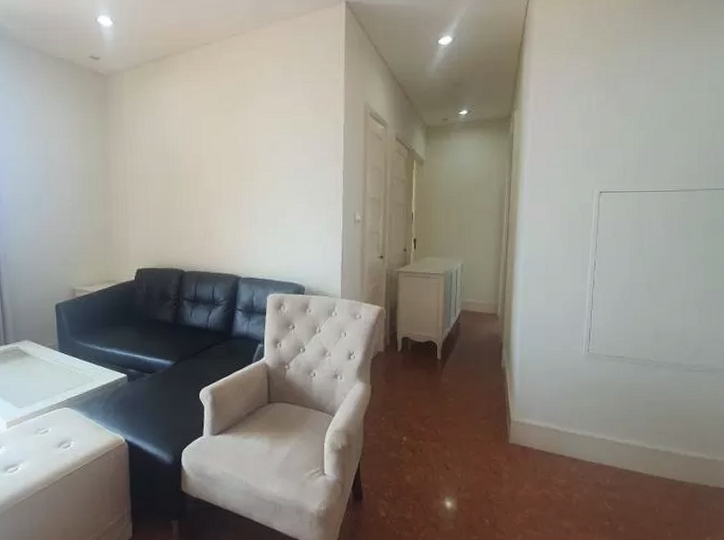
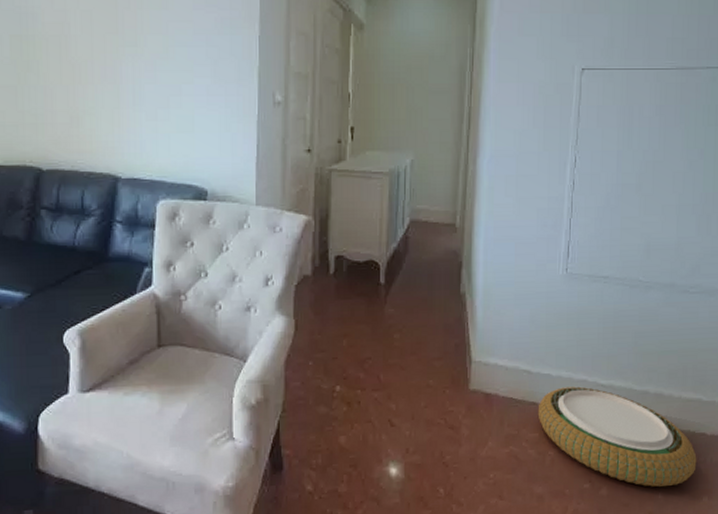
woven basket: none [565,444,701,528] -> present [537,386,697,488]

